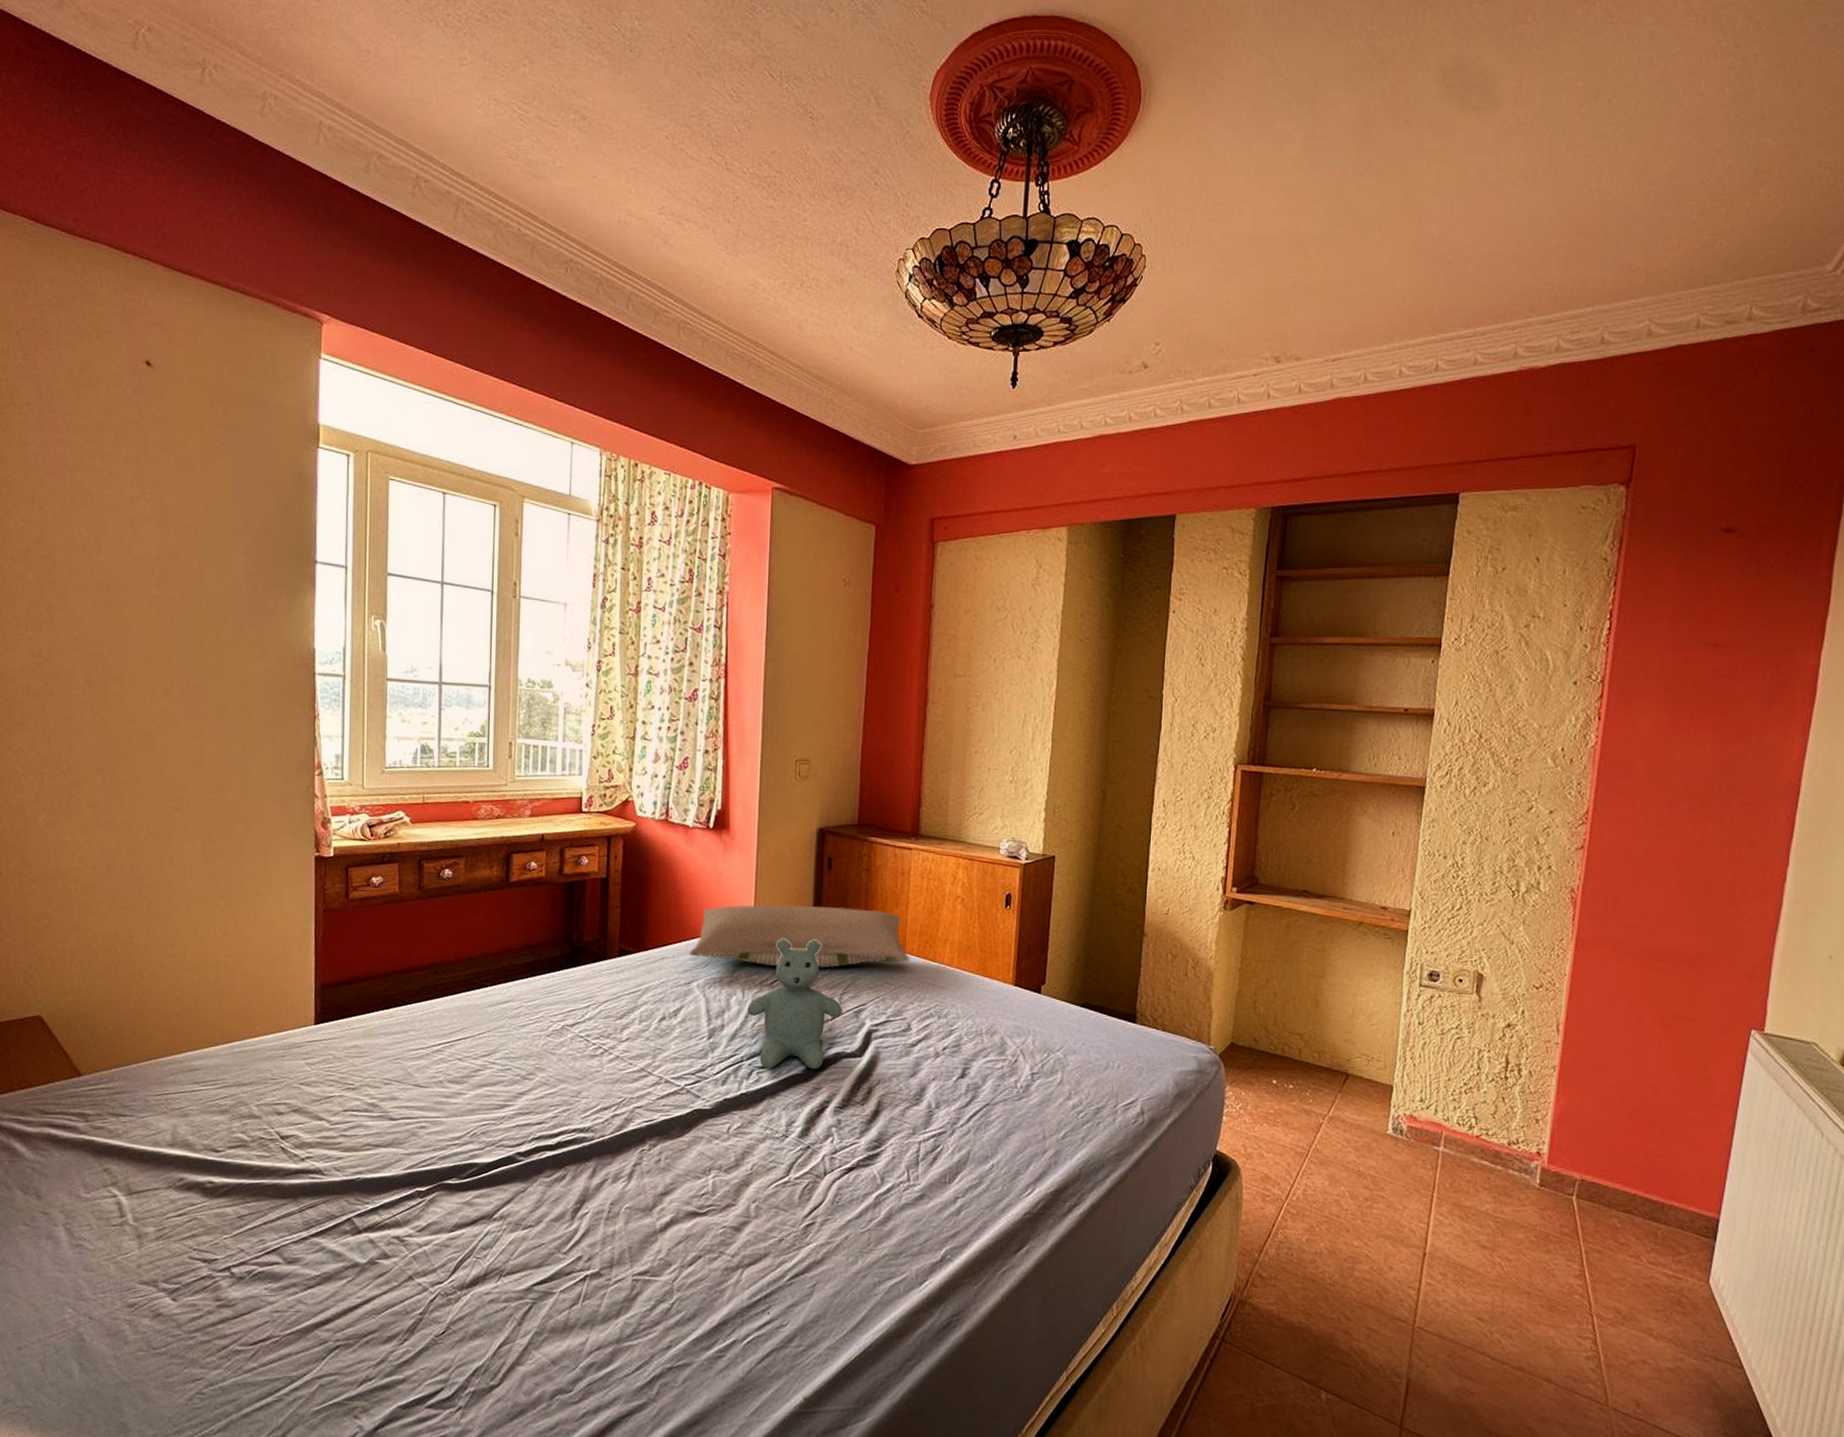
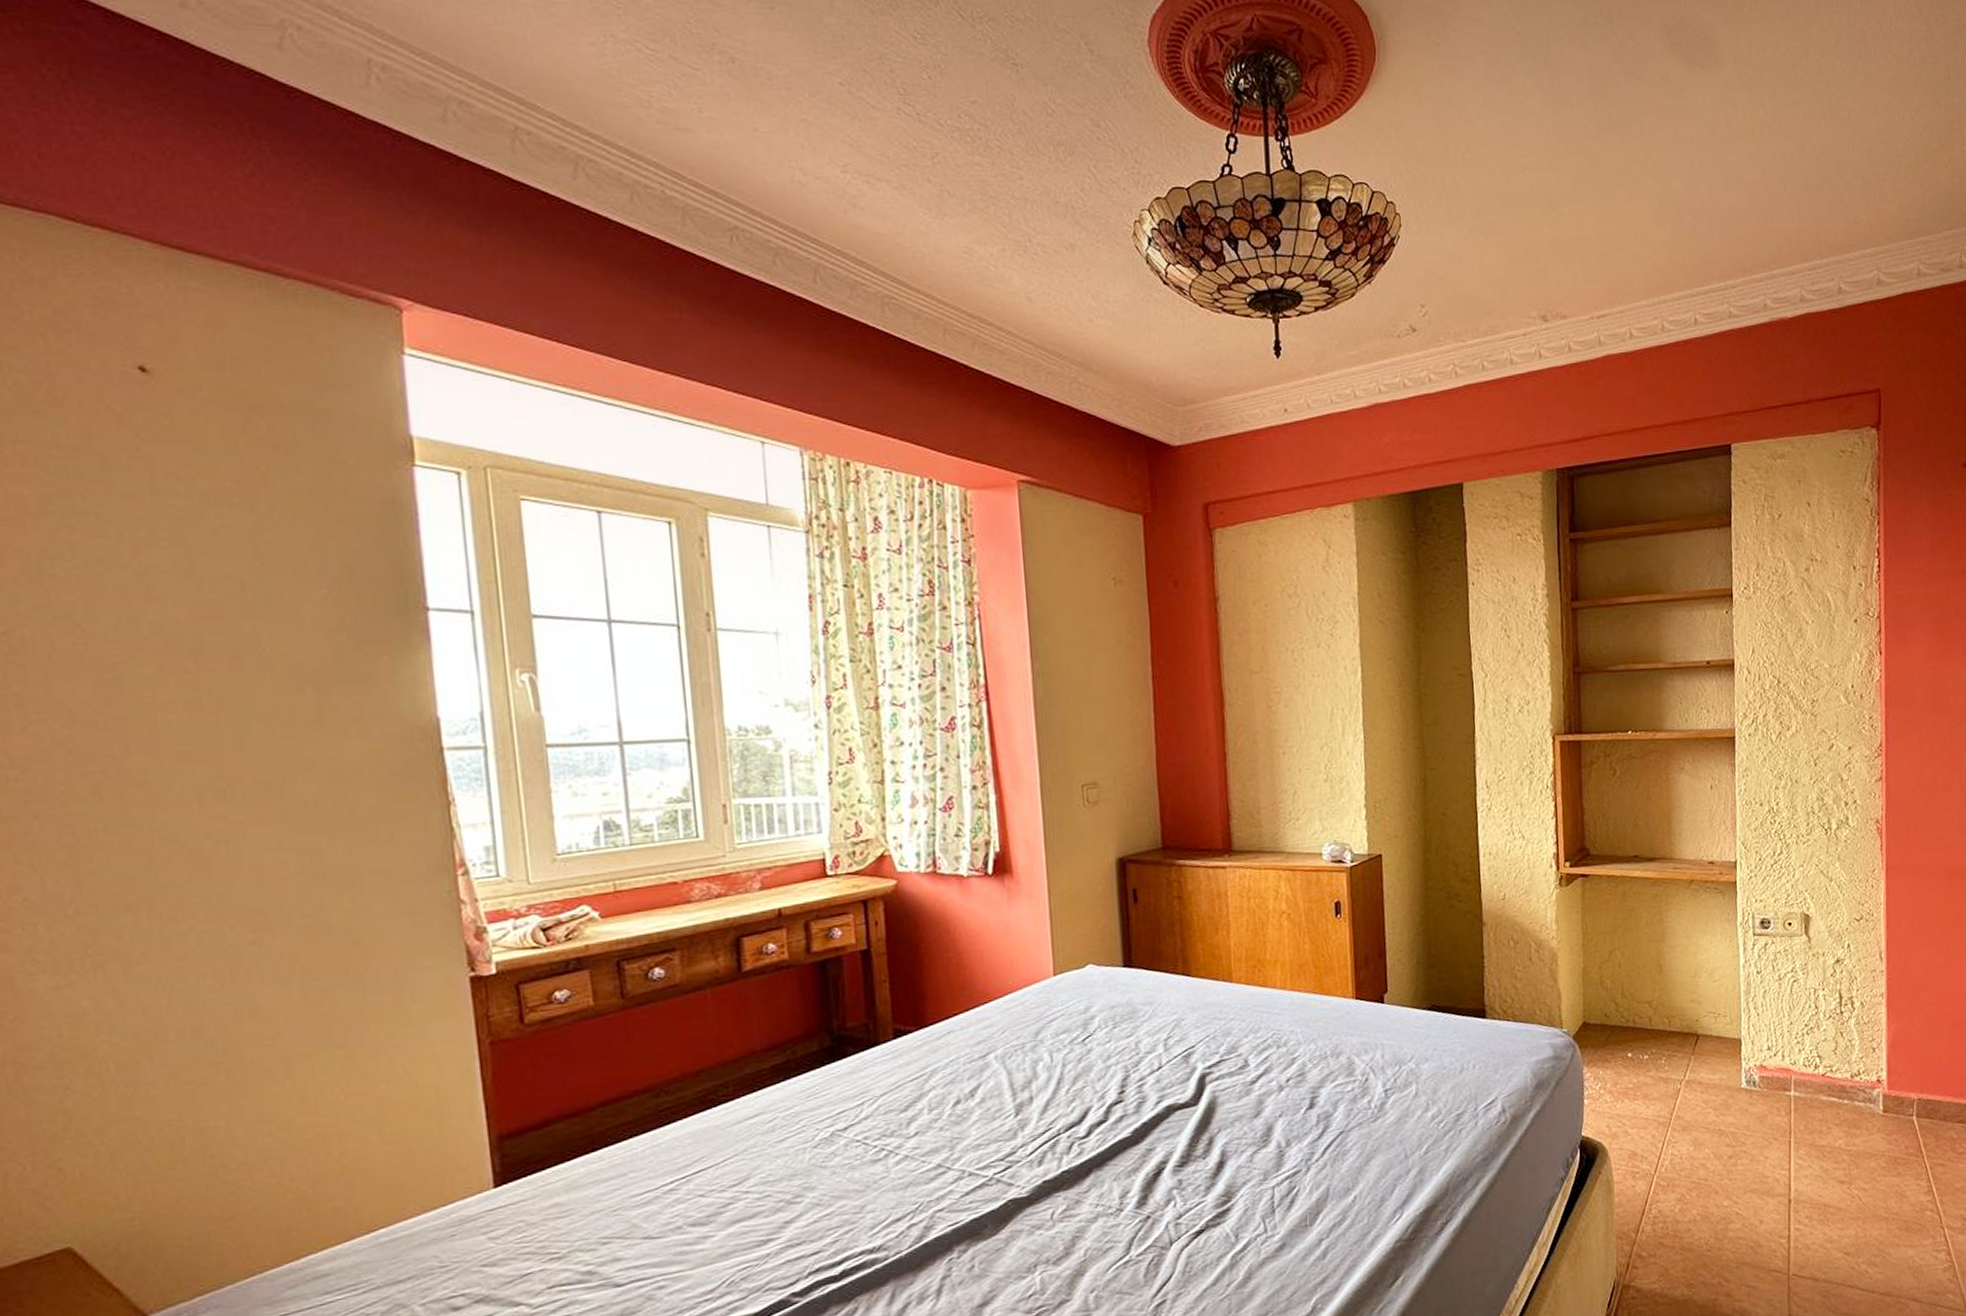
pillow: present [688,904,910,968] -> none [980,940,1238,1024]
stuffed bear: present [747,939,842,1070] -> none [1058,984,1169,1138]

